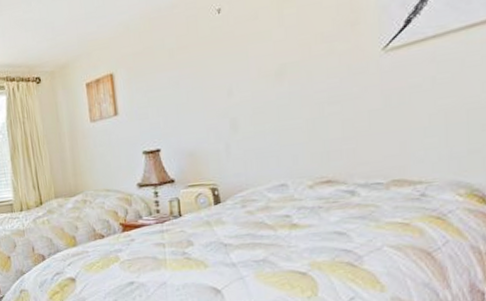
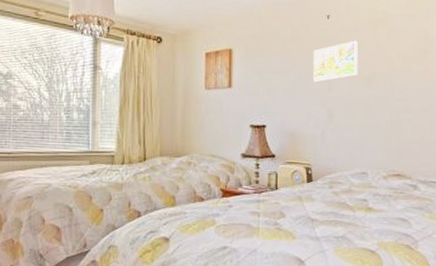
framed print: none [205,30,264,91] -> present [313,40,358,83]

